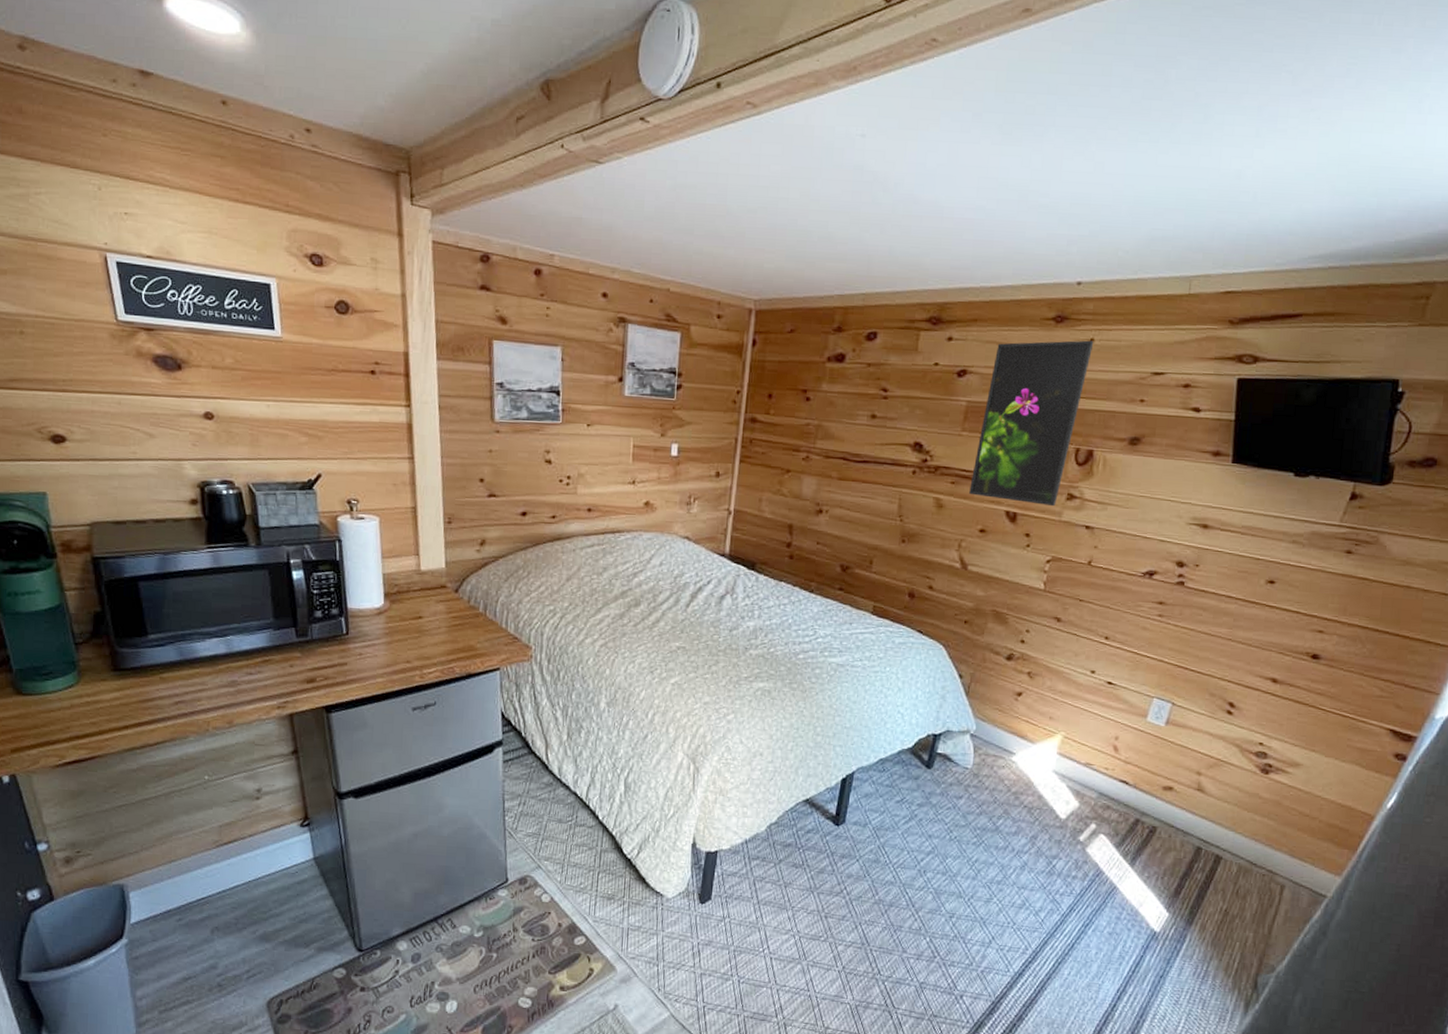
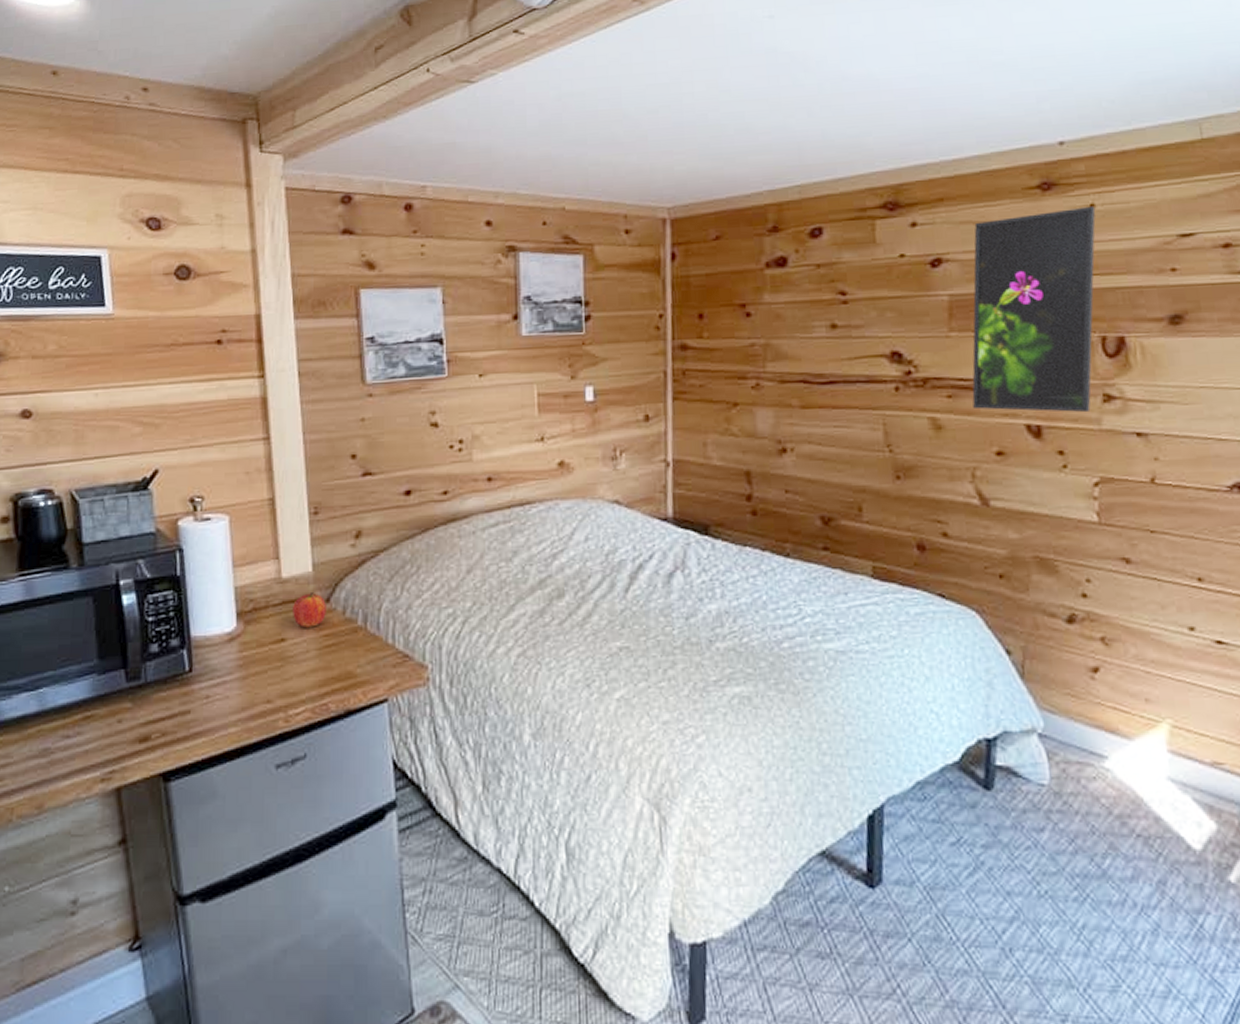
fruit: none [429,584,455,610] -> present [293,593,326,628]

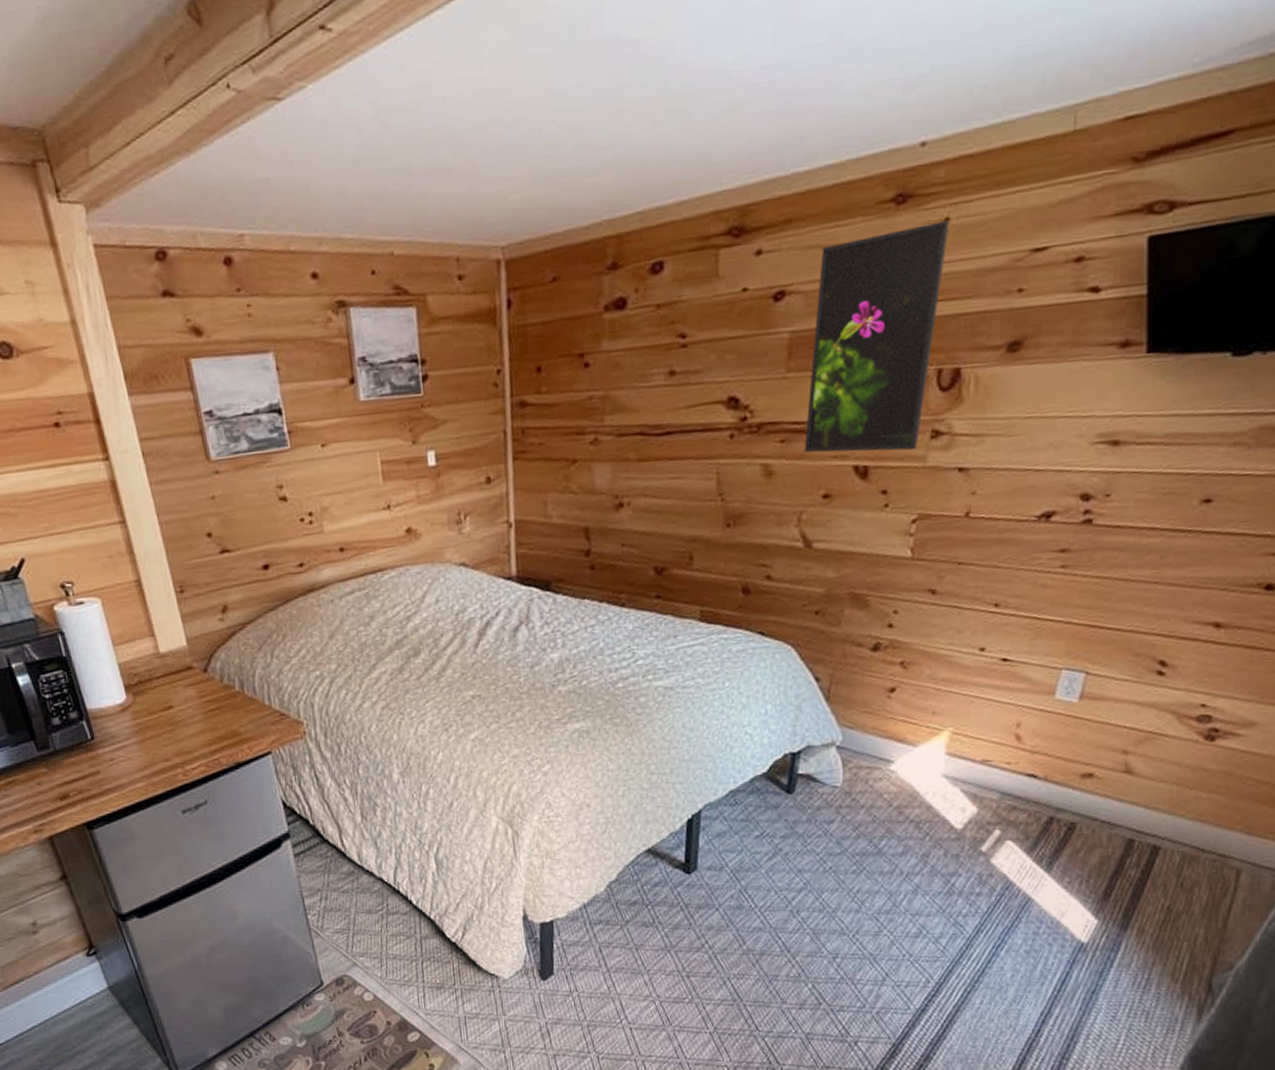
fruit: present [293,593,326,628] -> none [174,664,206,696]

